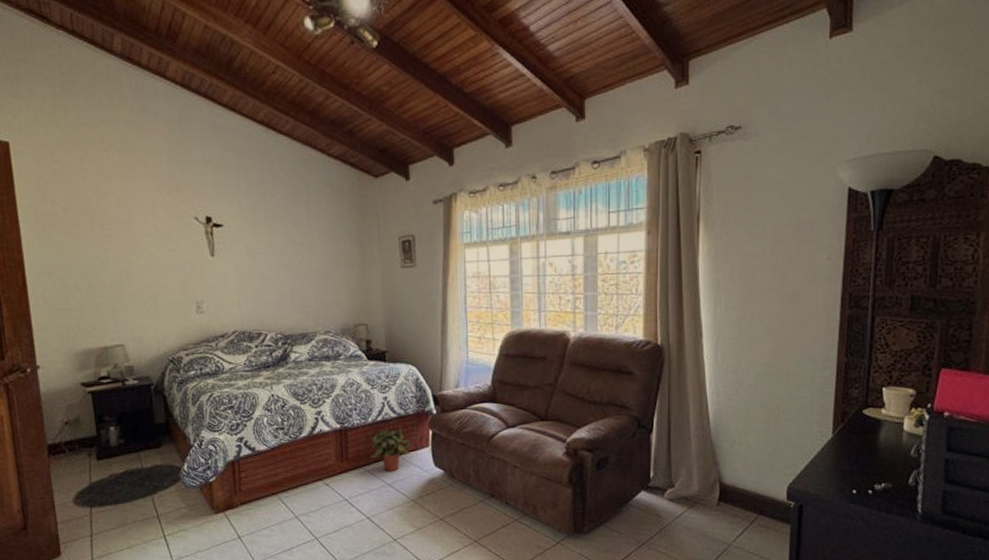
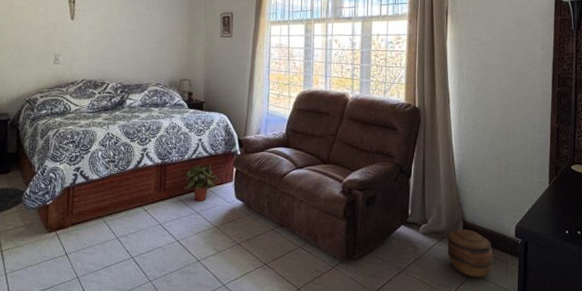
basket: none [699,493,758,549] -> present [447,229,493,277]

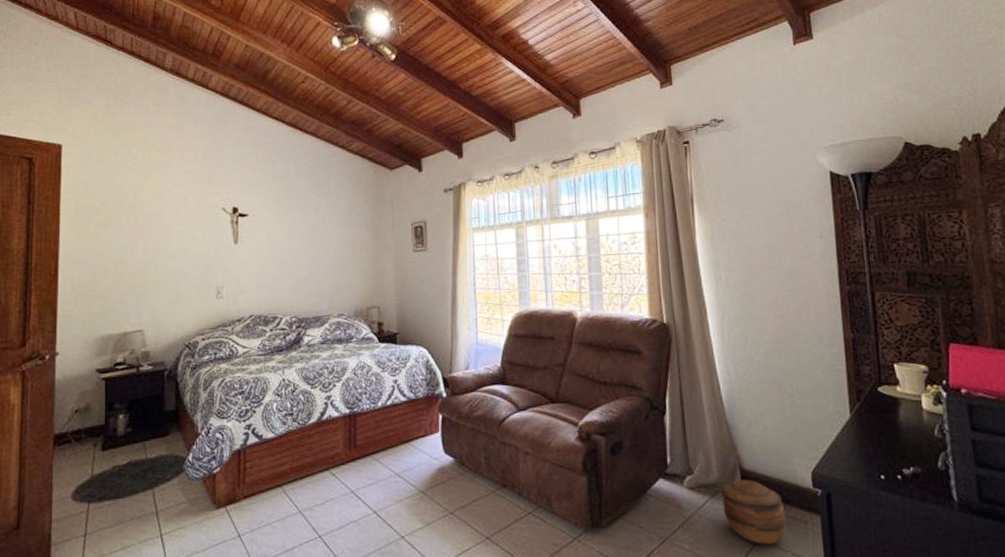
potted plant: present [184,164,218,202] -> none [378,411,421,461]

